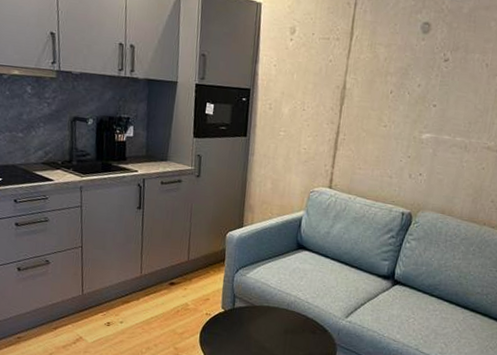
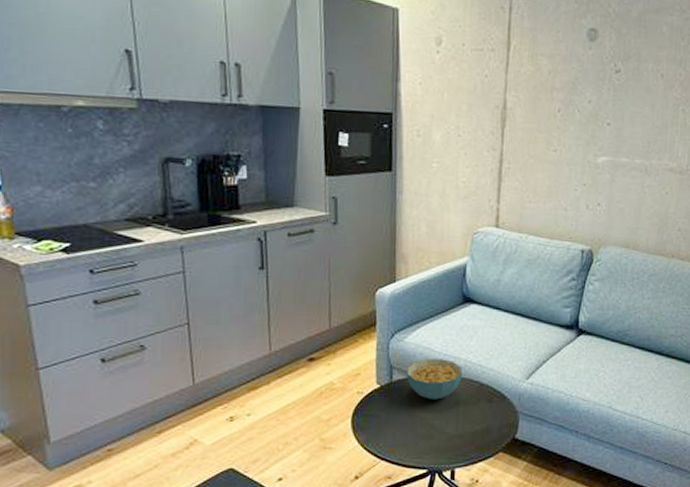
cereal bowl: none [246,292,293,327] -> present [407,359,463,400]

